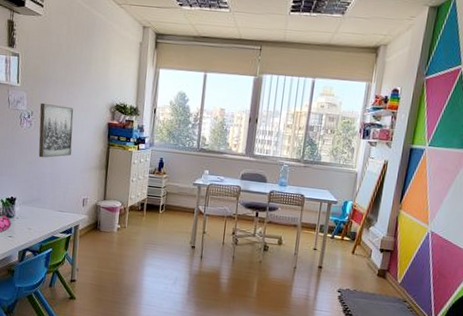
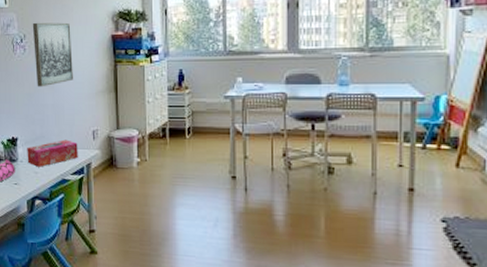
tissue box: none [22,203,69,225] -> present [27,139,78,167]

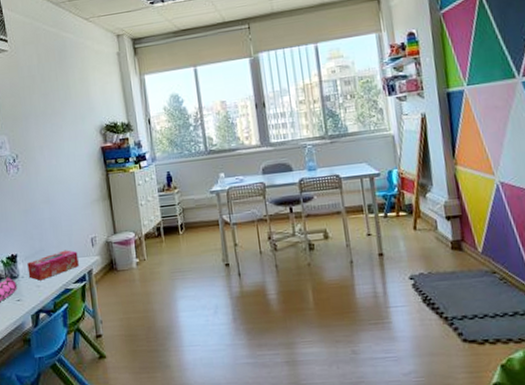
wall art: present [32,22,73,87] -> none [23,140,68,203]

